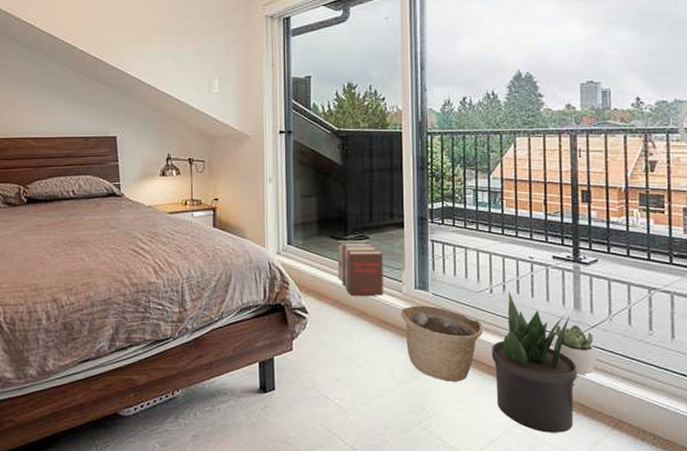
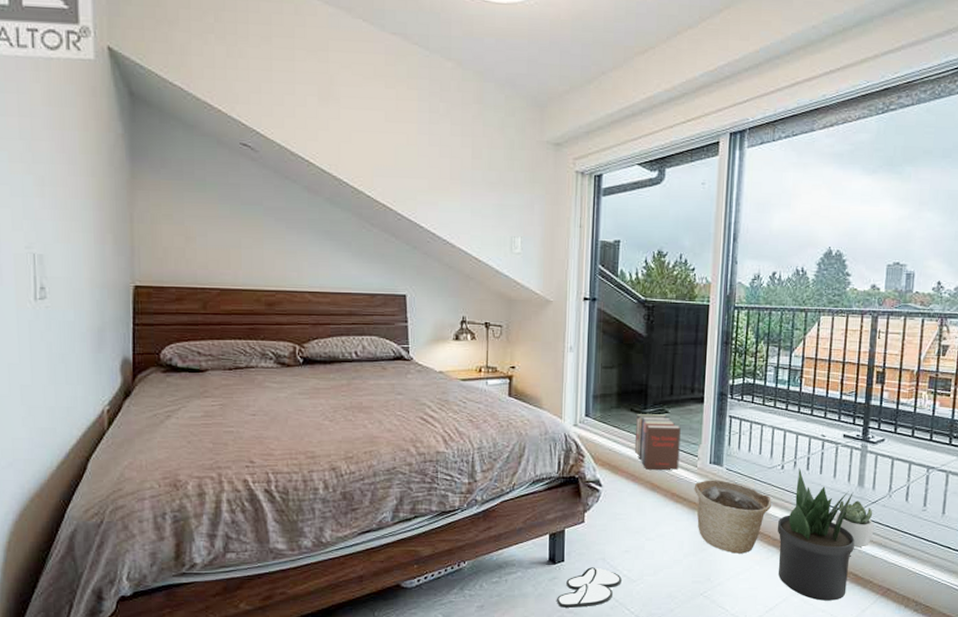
slippers: none [270,396,334,438] -> present [557,567,622,608]

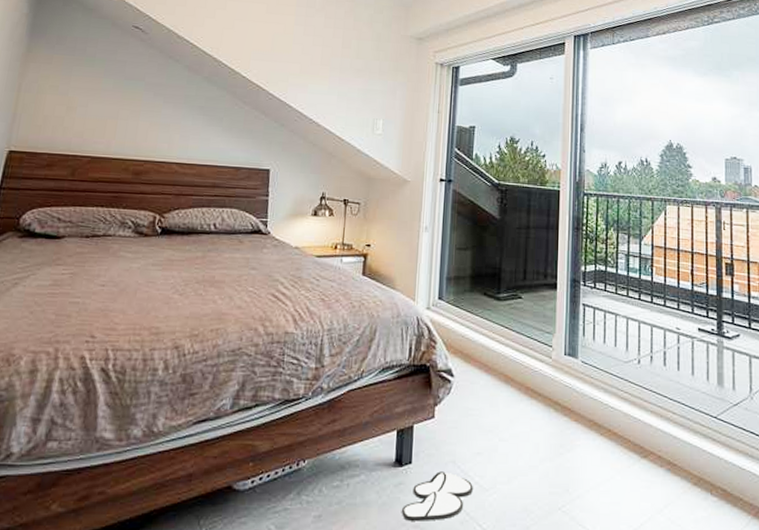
books: present [634,414,681,471] -> none [487,299,534,362]
basket: present [694,480,772,554] -> none [549,373,630,460]
planter: present [777,468,855,601] -> none [637,363,720,521]
succulent plant: present [835,501,874,547] -> none [697,401,739,457]

